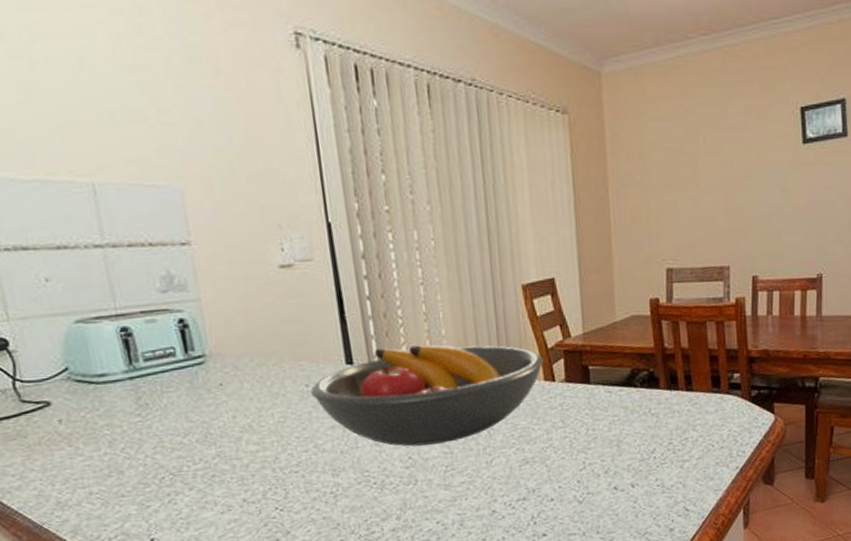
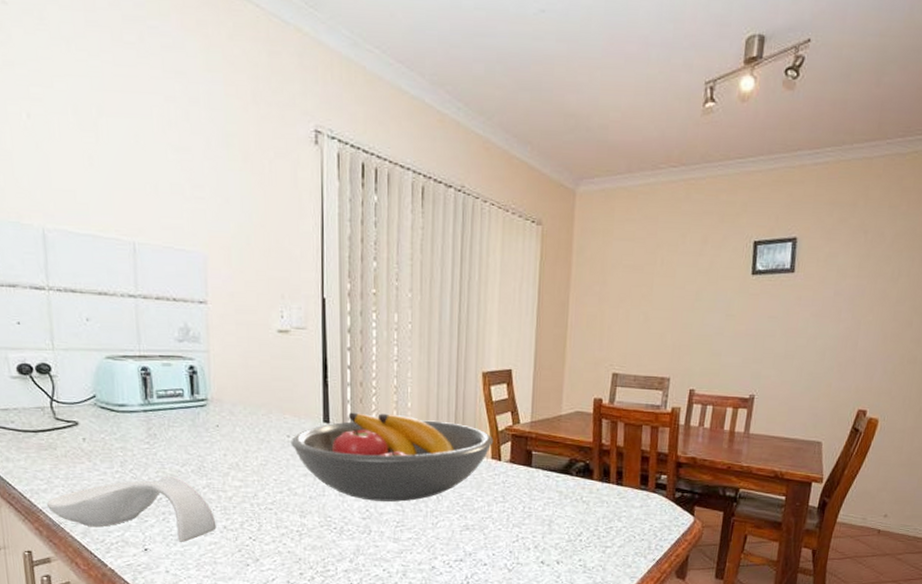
spoon rest: none [22,449,235,526] -> present [46,476,217,543]

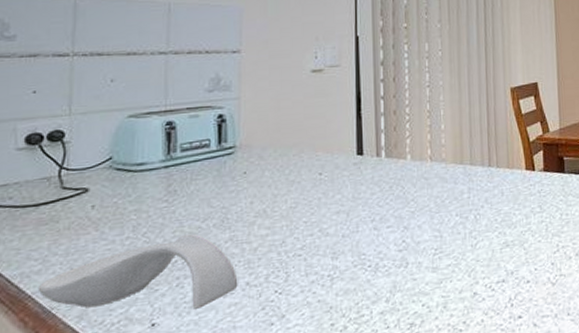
fruit bowl: present [291,412,494,502] -> none [323,138,526,231]

